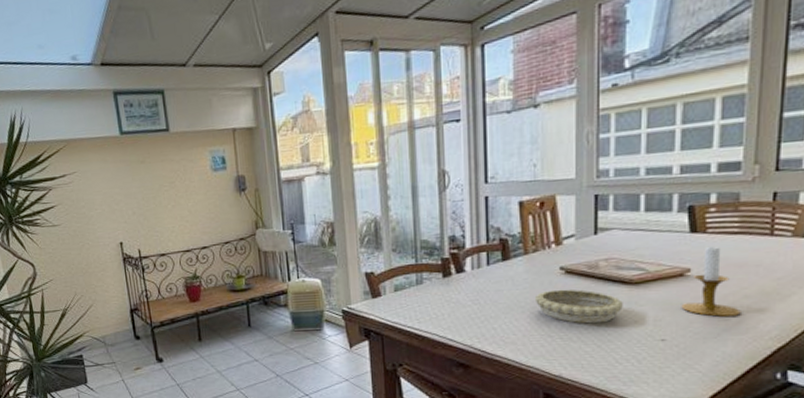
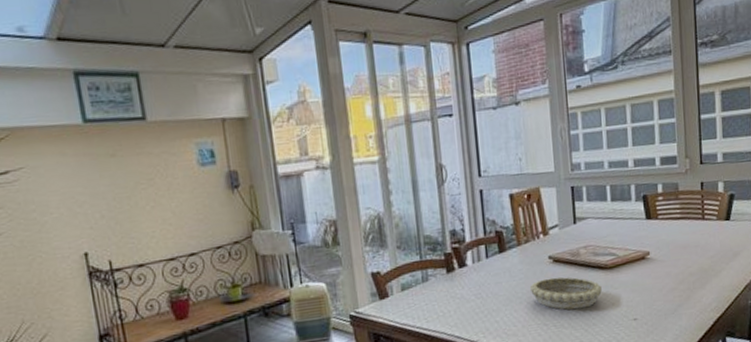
candlestick: present [681,246,741,317] -> none [646,230,689,294]

